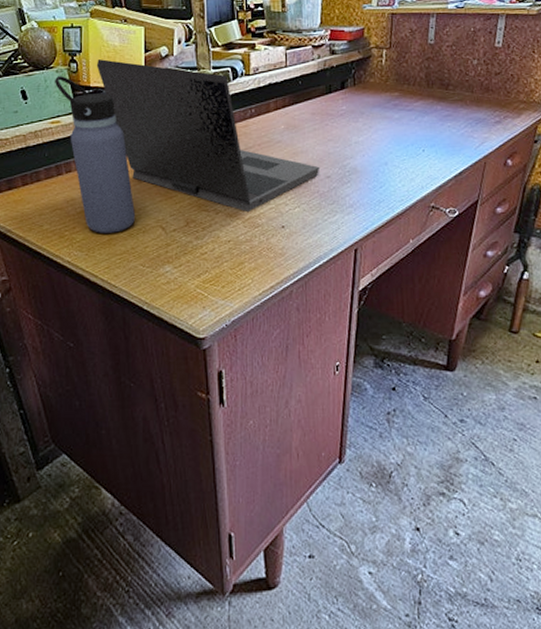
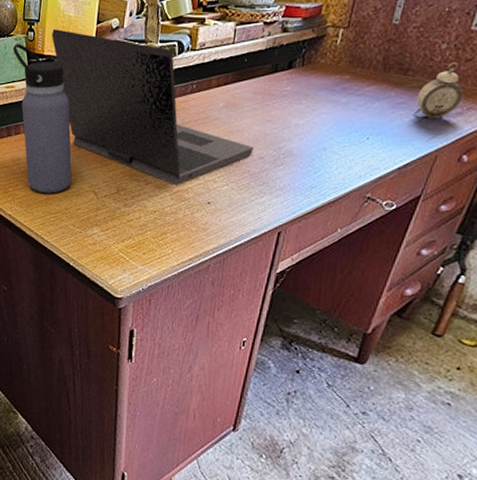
alarm clock: none [459,76,499,128] -> present [413,62,464,118]

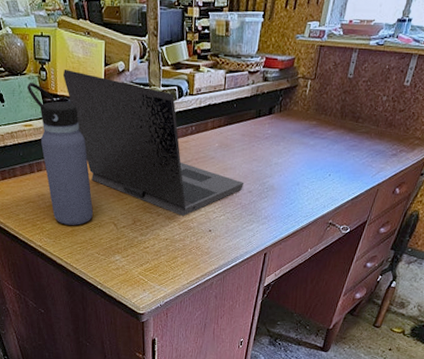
alarm clock: present [413,62,464,118] -> none [362,112,398,159]

